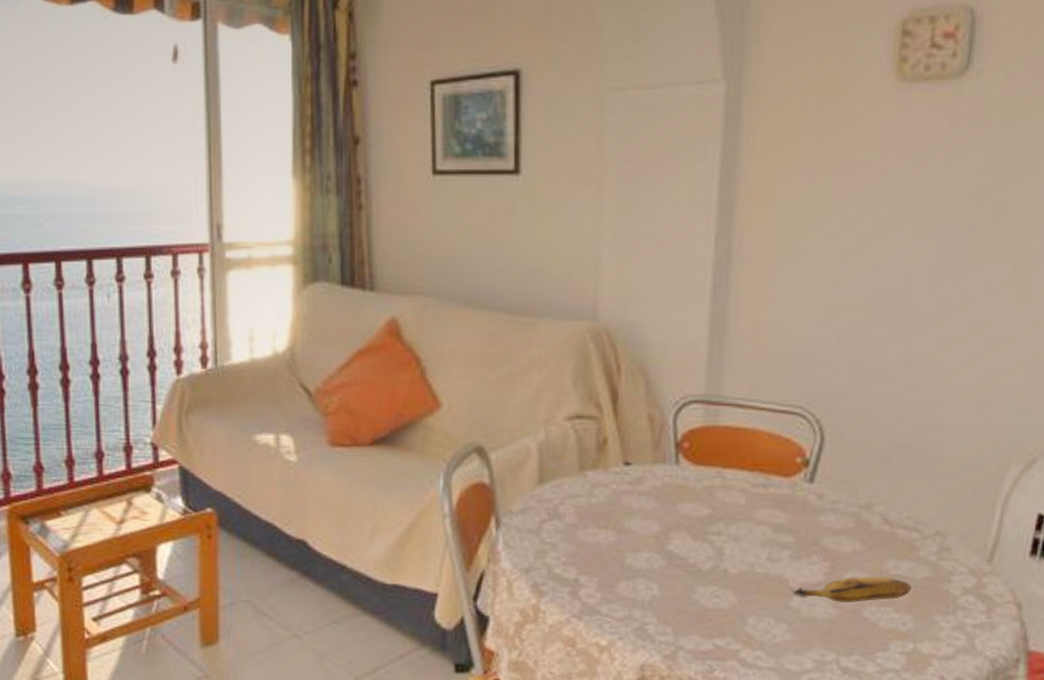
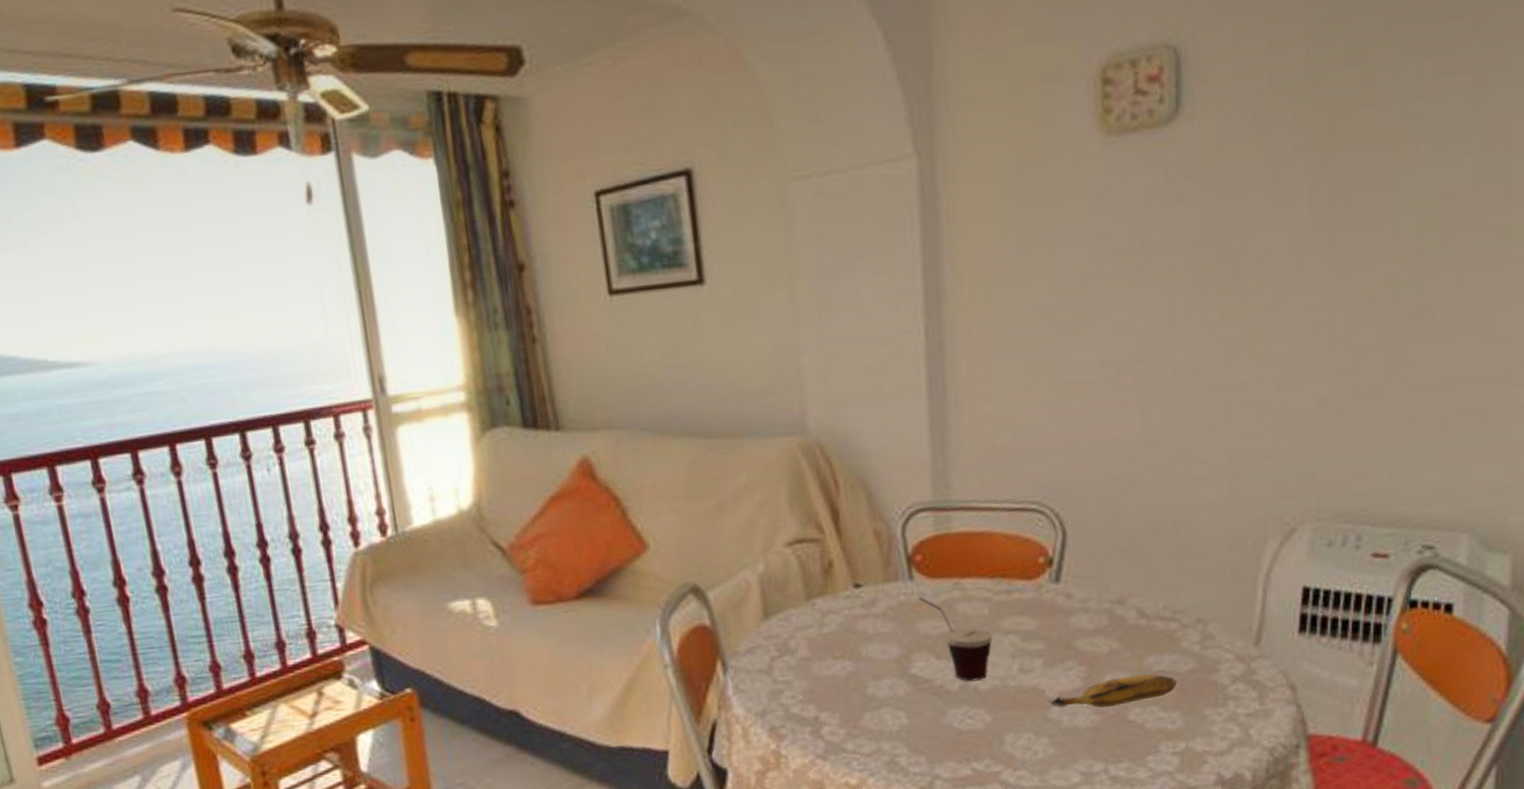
cup: none [681,481,747,564] -> present [918,597,993,682]

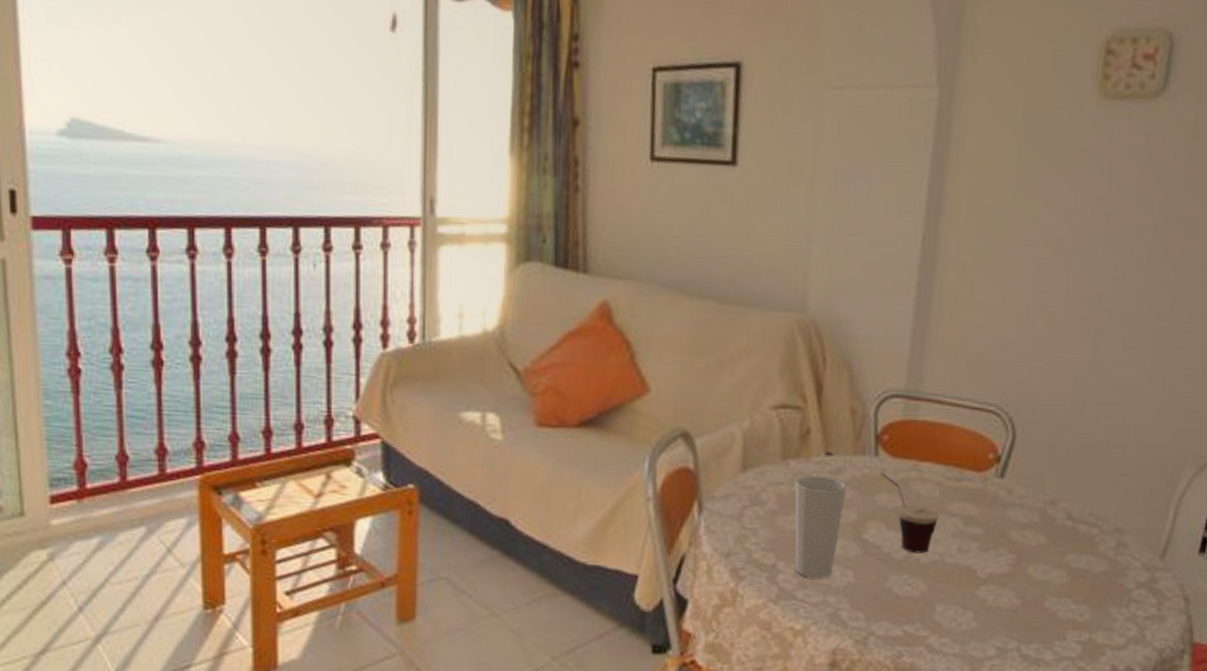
cup: none [825,611,884,726] -> present [794,475,847,579]
banana: present [1049,673,1178,708] -> none [979,568,1091,593]

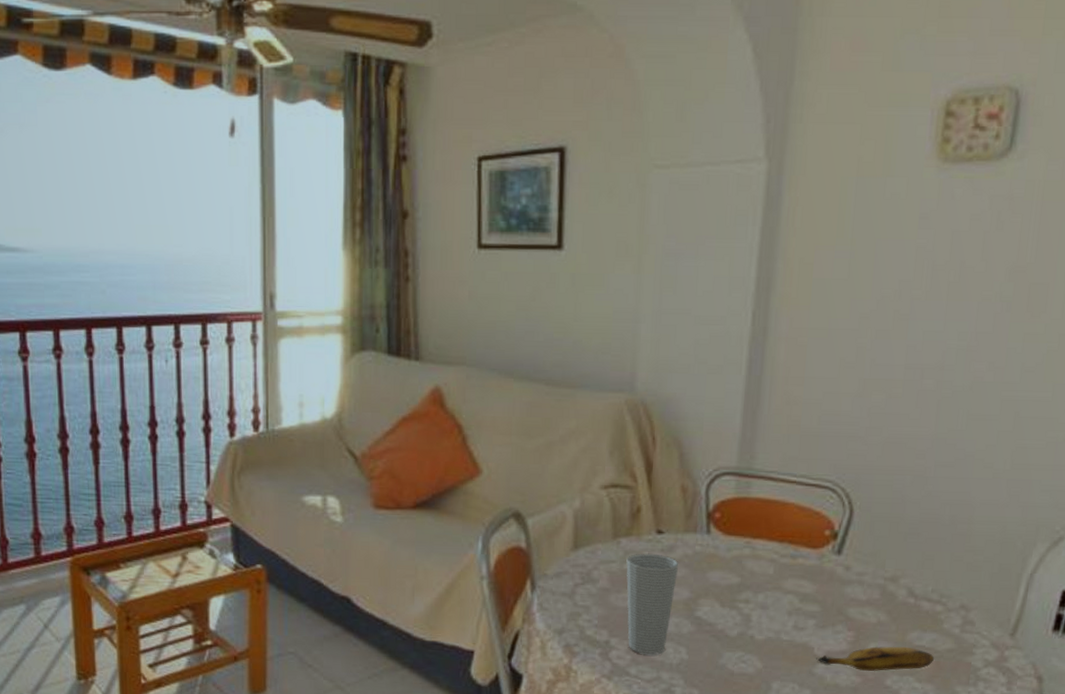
cup: present [880,472,940,554] -> none [712,550,774,631]
banana: none [979,568,1091,593] -> present [816,646,935,671]

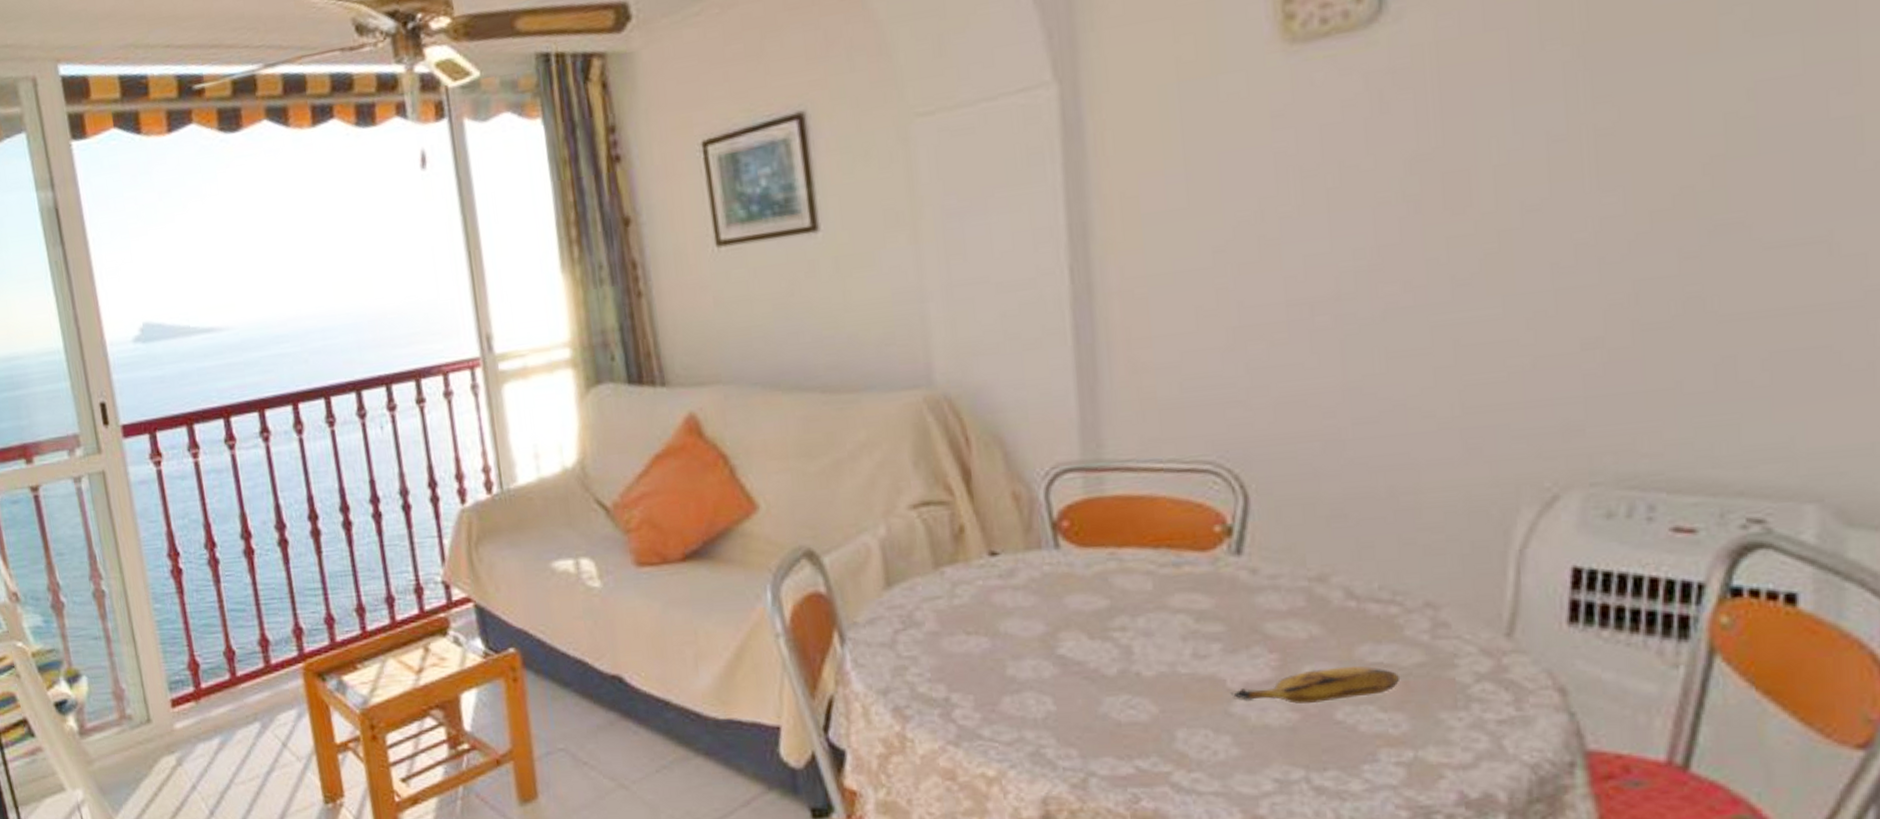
cup: present [626,553,679,655] -> none [955,581,1026,711]

